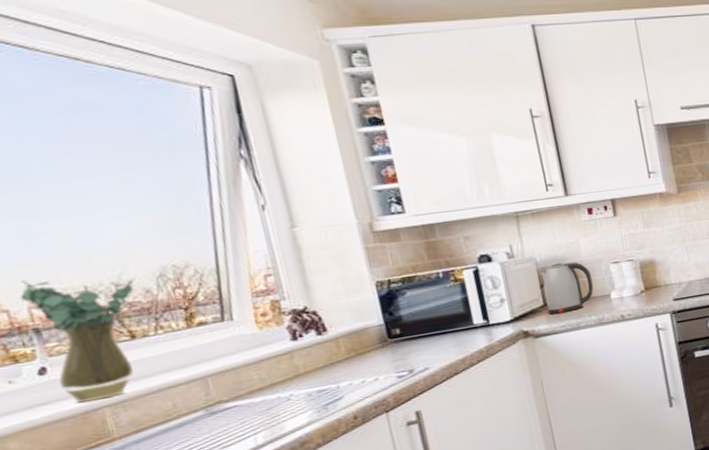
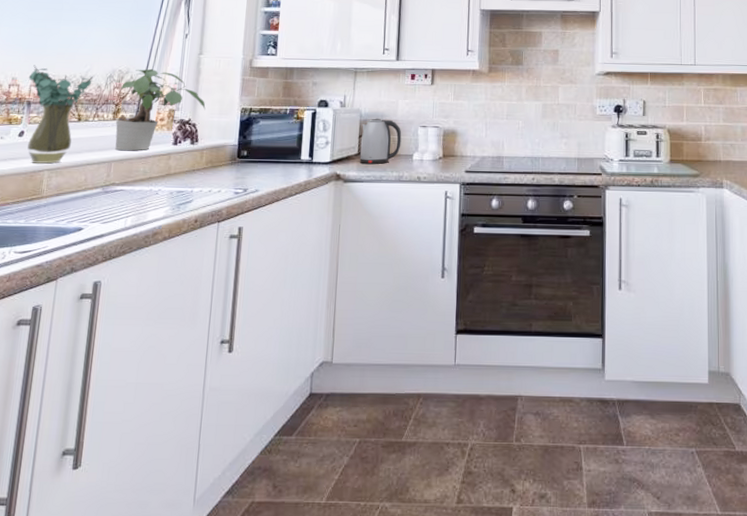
potted plant: none [184,255,325,362] -> present [115,68,206,151]

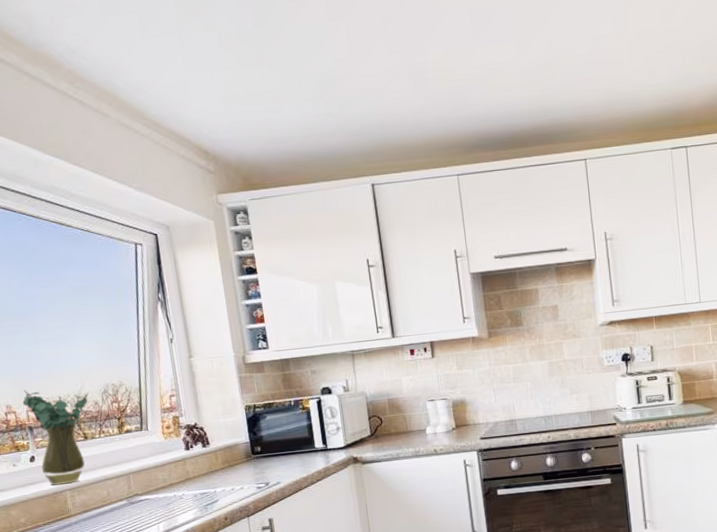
potted plant: present [115,68,206,151] -> none [118,378,209,463]
kettle: present [359,118,402,164] -> none [369,397,413,444]

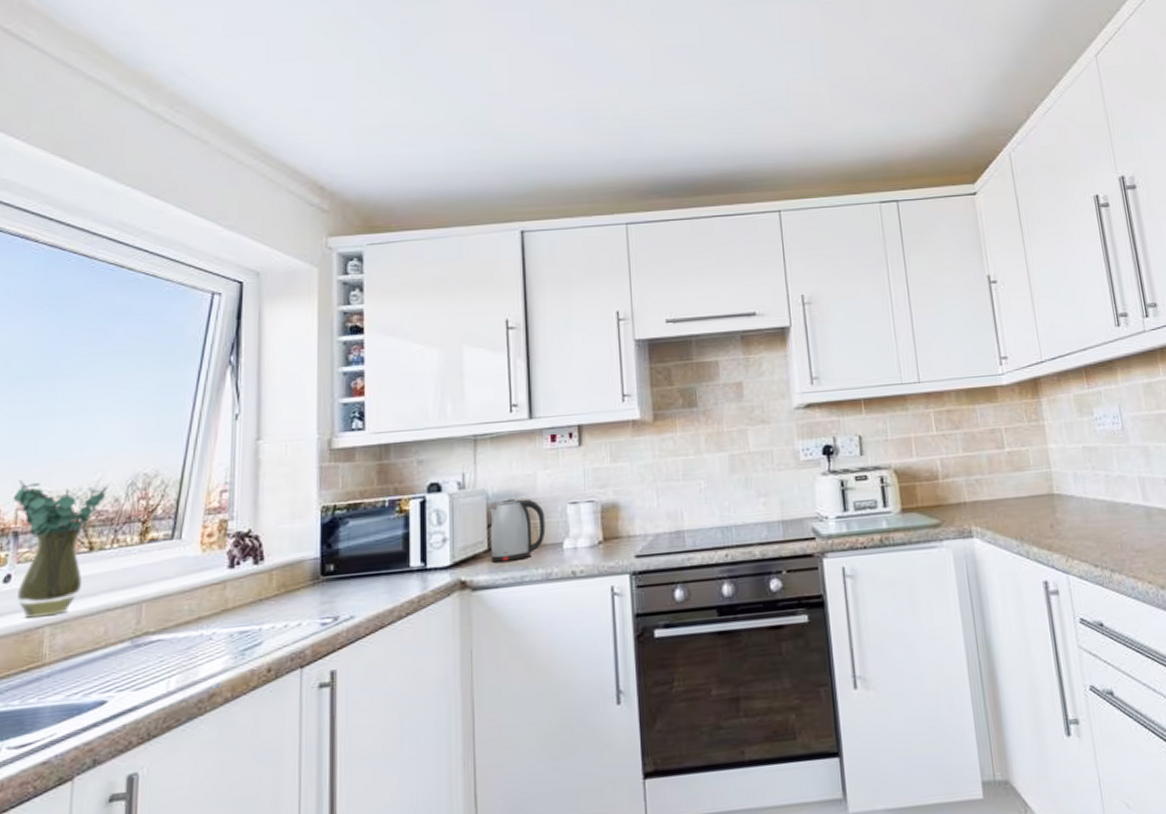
kettle: none [369,397,413,444] -> present [490,498,546,563]

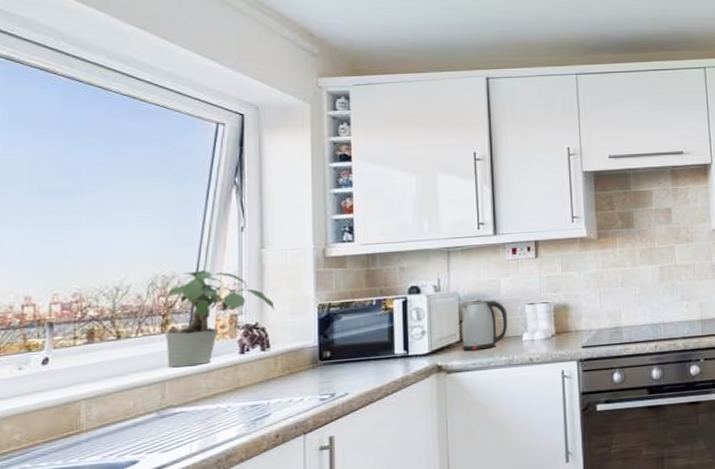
vase: present [13,480,107,618] -> none [46,279,130,394]
potted plant: none [144,466,271,586] -> present [166,270,275,368]

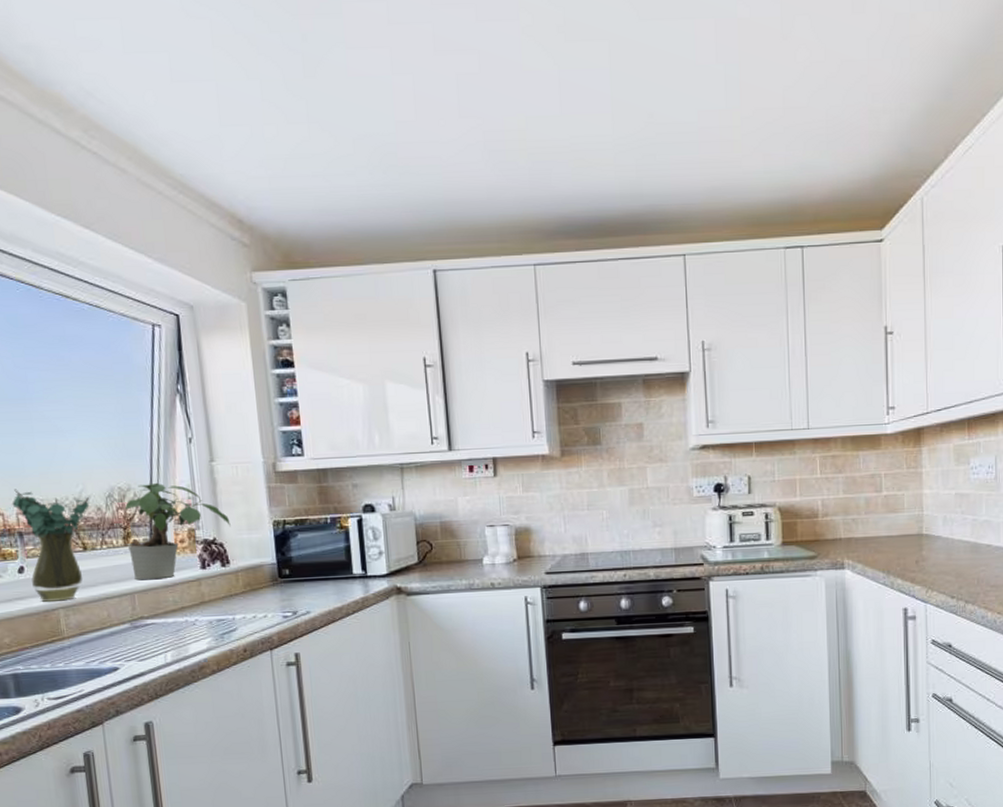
vase: none [46,279,130,394] -> present [12,489,90,602]
kettle: present [461,299,508,351] -> none [418,520,468,573]

